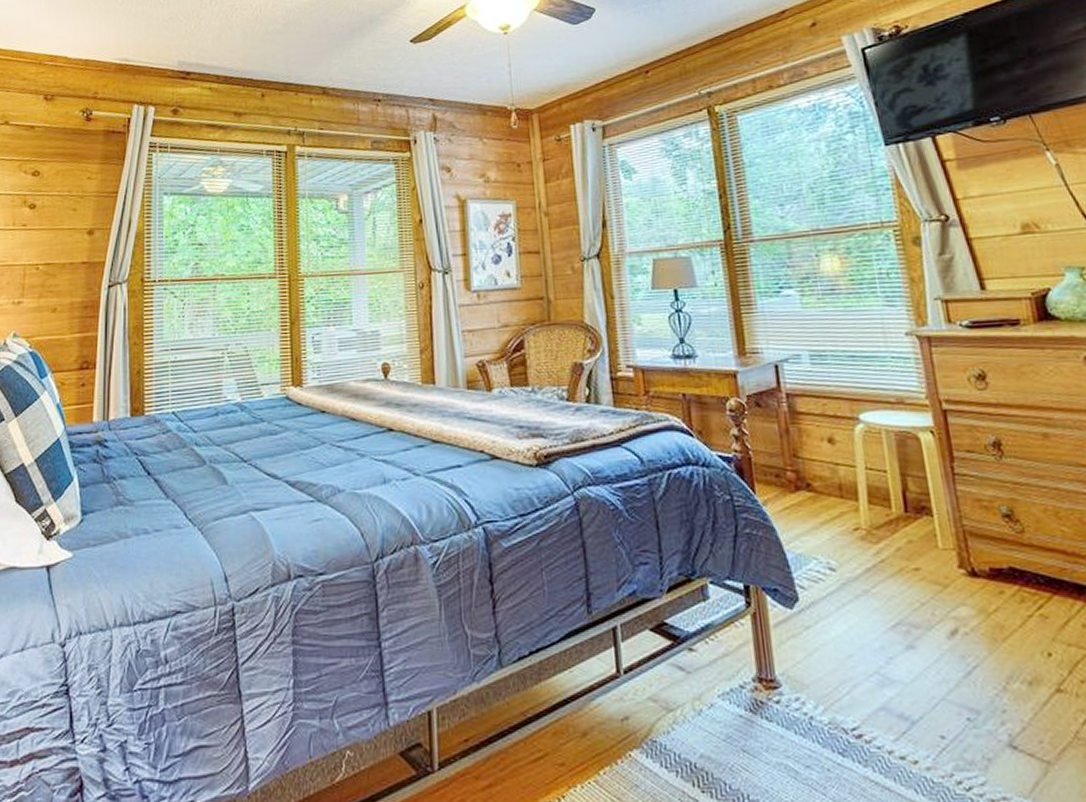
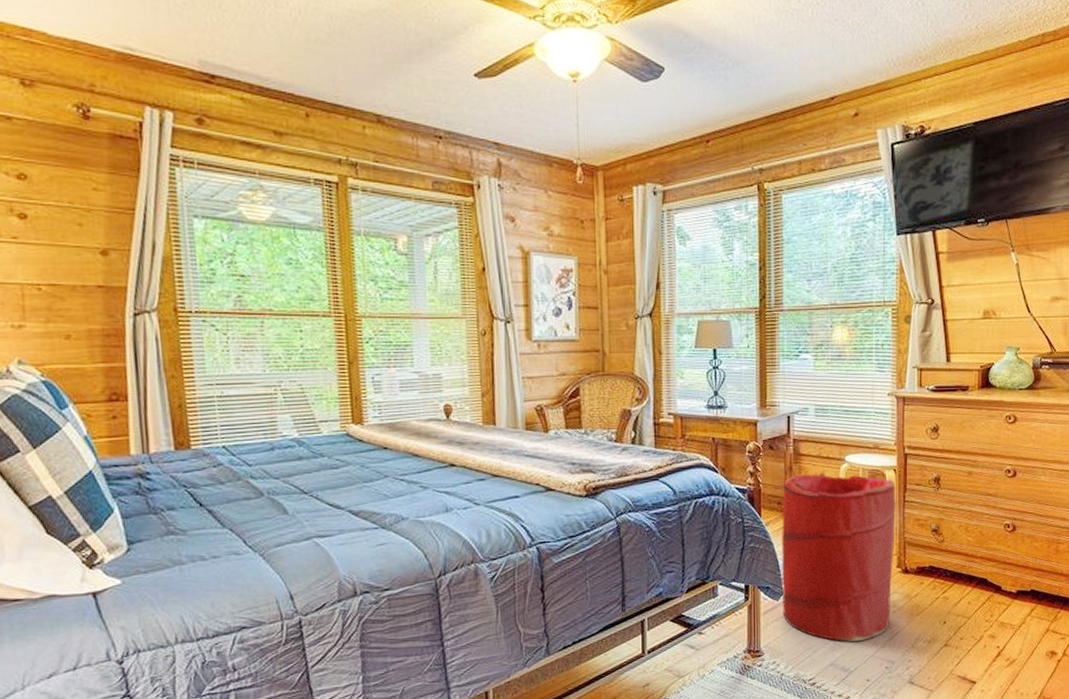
laundry hamper: none [779,437,962,675] -> present [782,474,896,642]

